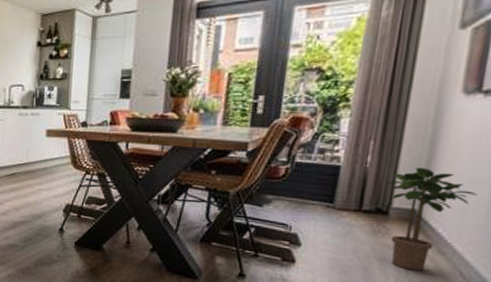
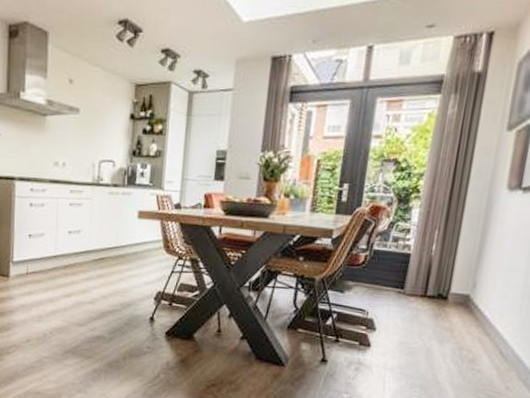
potted plant: present [387,167,478,271] -> none [447,255,515,351]

